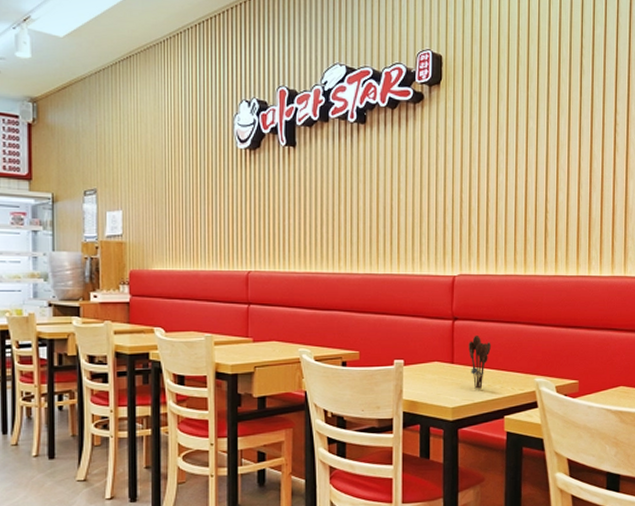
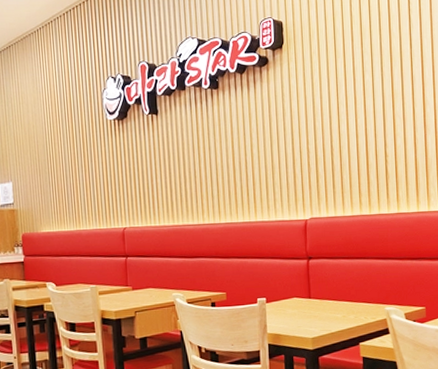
utensil holder: present [468,336,491,390] -> none [323,272,344,321]

